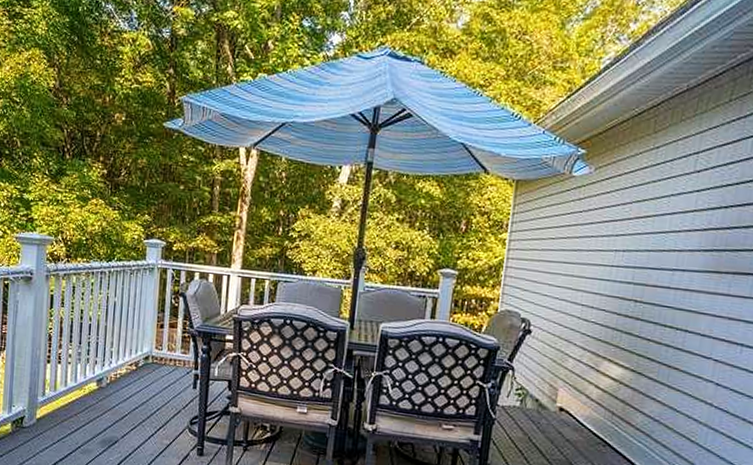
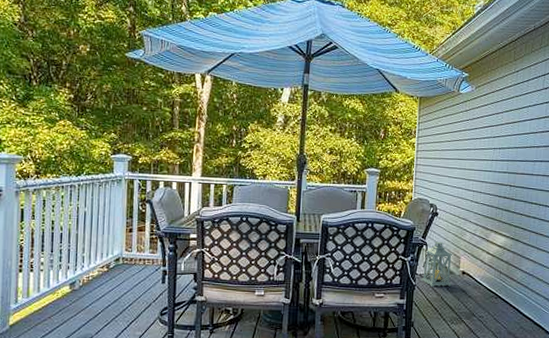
lantern: none [502,366,549,426] -> present [420,241,453,287]

